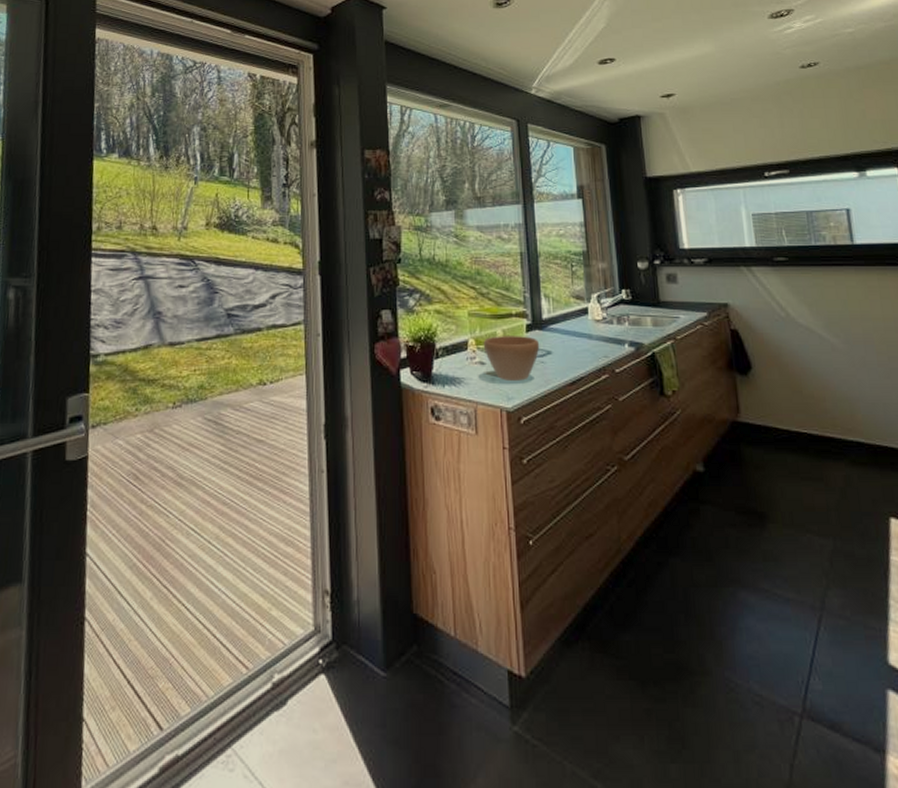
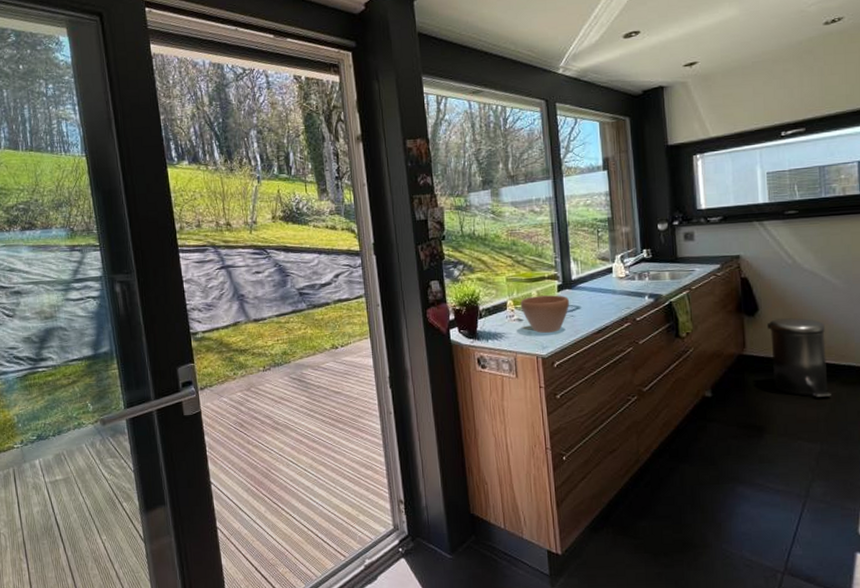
pedal bin: none [762,380,842,479] -> present [766,318,833,397]

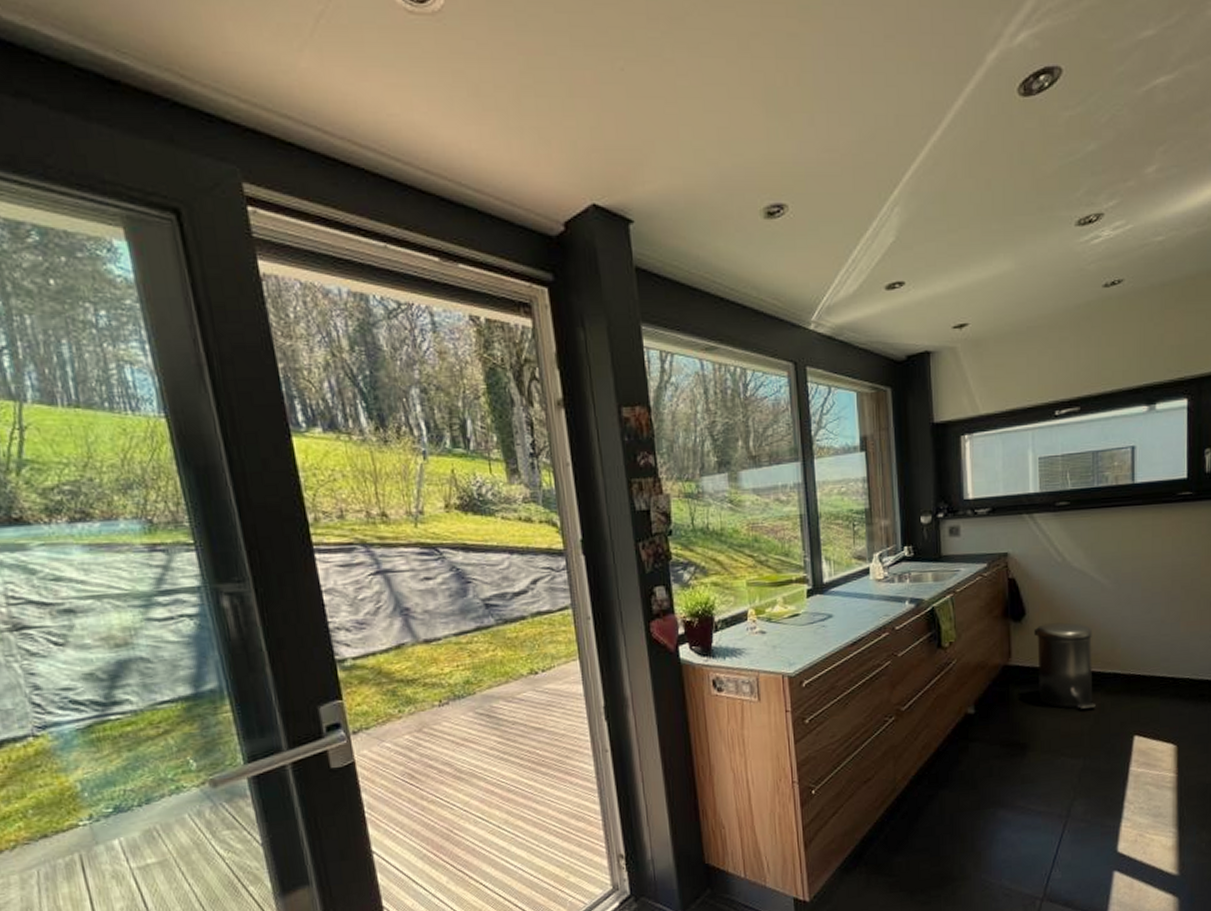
bowl: present [520,295,570,334] -> none [763,601,821,648]

